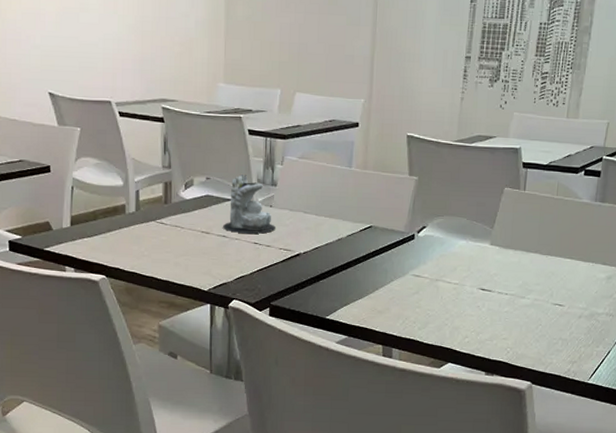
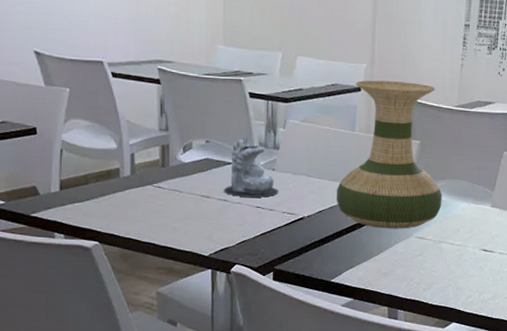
vase: none [332,115,440,267] -> present [336,80,442,229]

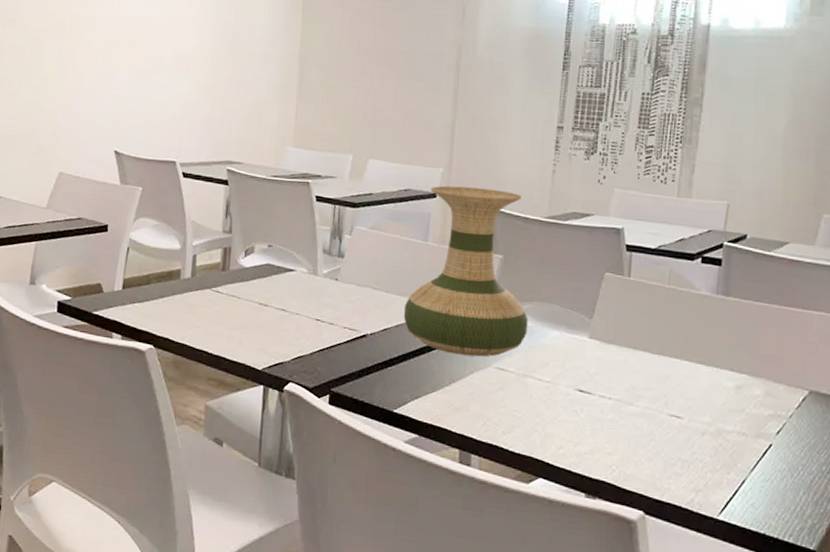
candle: present [224,138,278,197] -> none [283,243,340,310]

